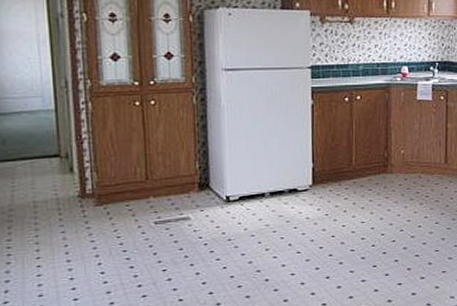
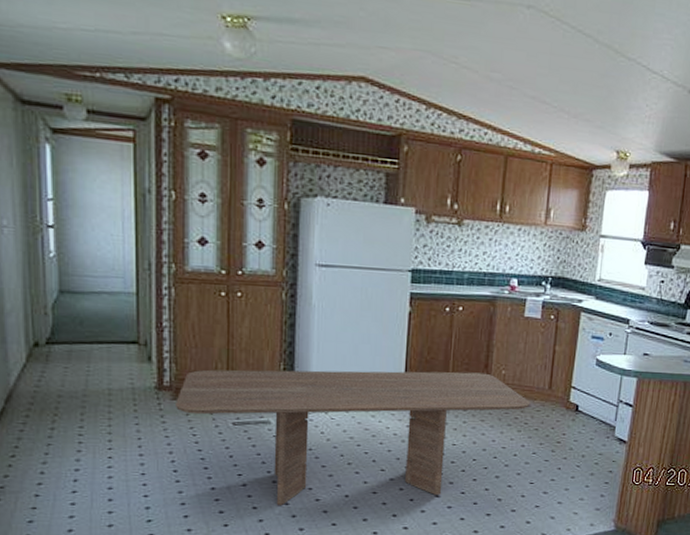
dining table: none [99,154,429,295] -> present [176,369,530,505]

